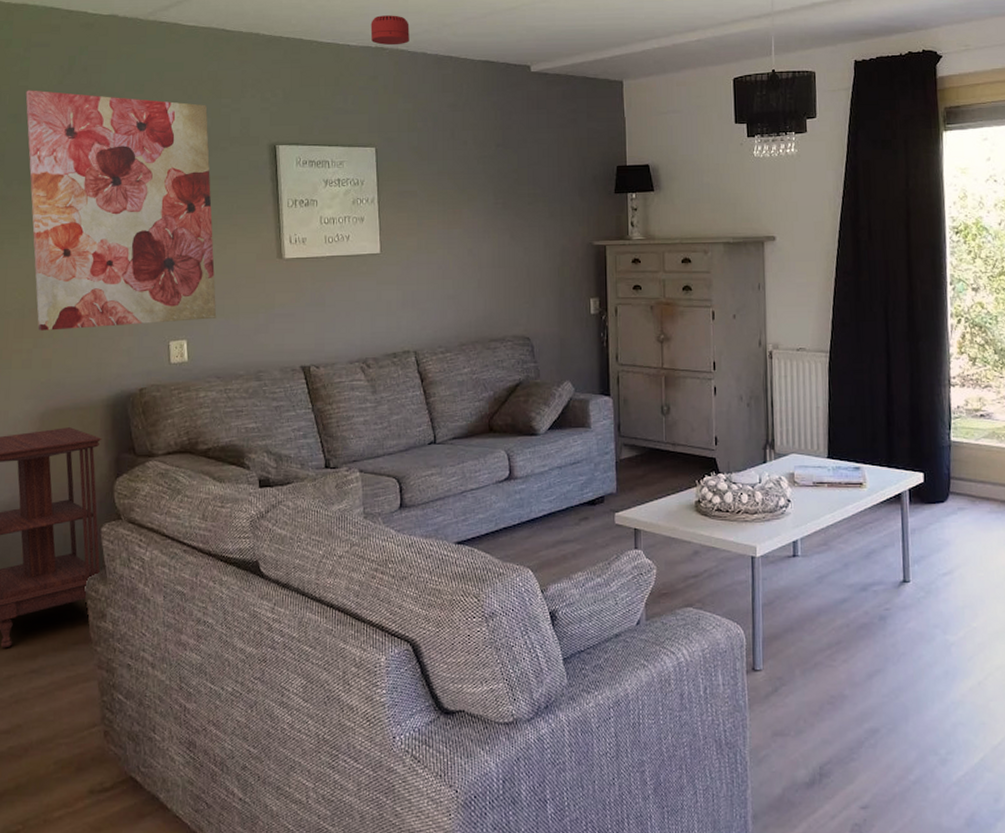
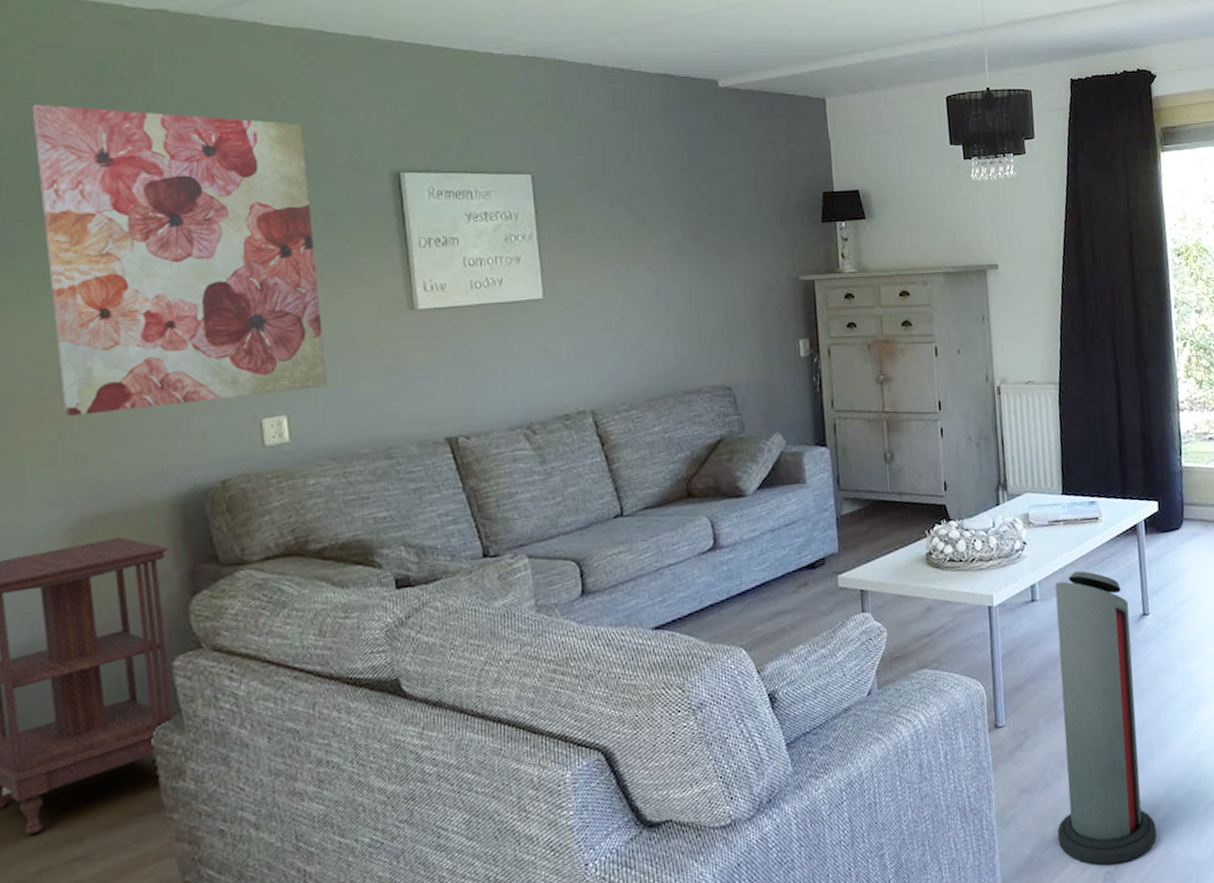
smoke detector: present [370,15,410,46] -> none [518,19,569,55]
air purifier: none [808,532,907,818] -> present [1055,571,1157,866]

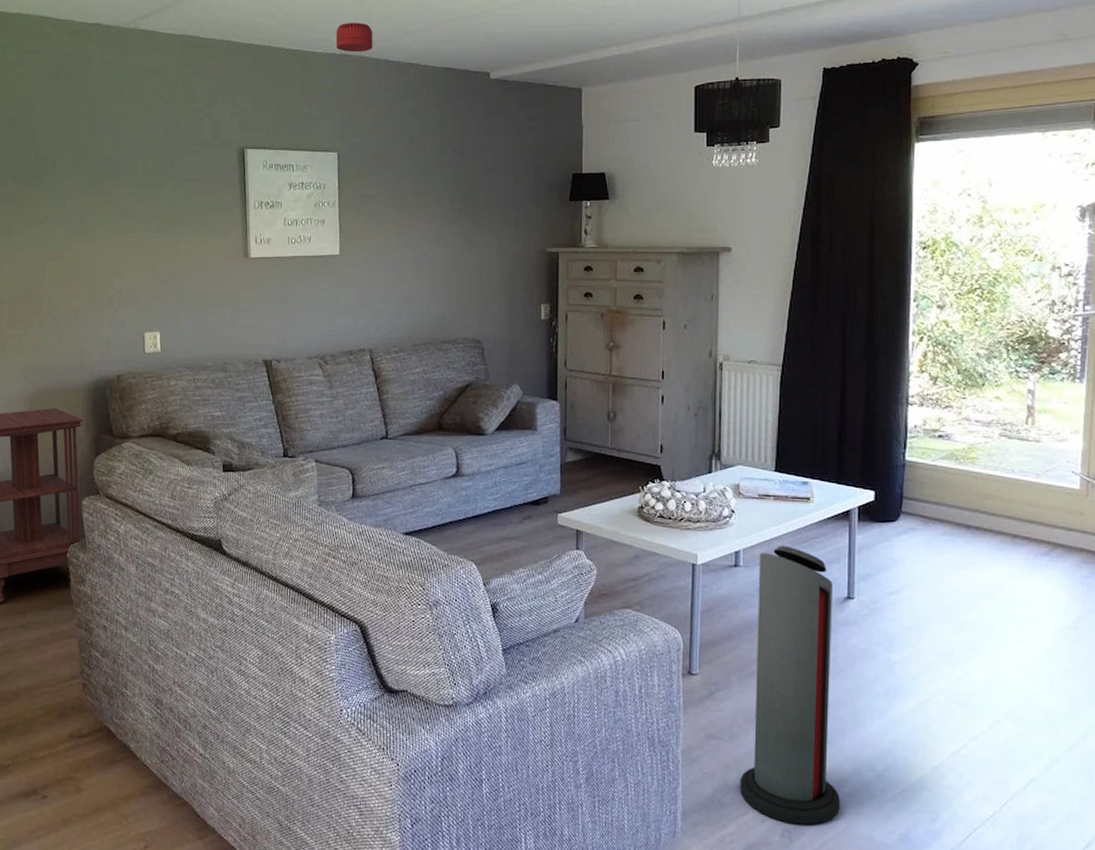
wall art: present [31,104,328,416] -> none [19,94,187,319]
smoke detector: none [518,19,569,55] -> present [335,22,373,53]

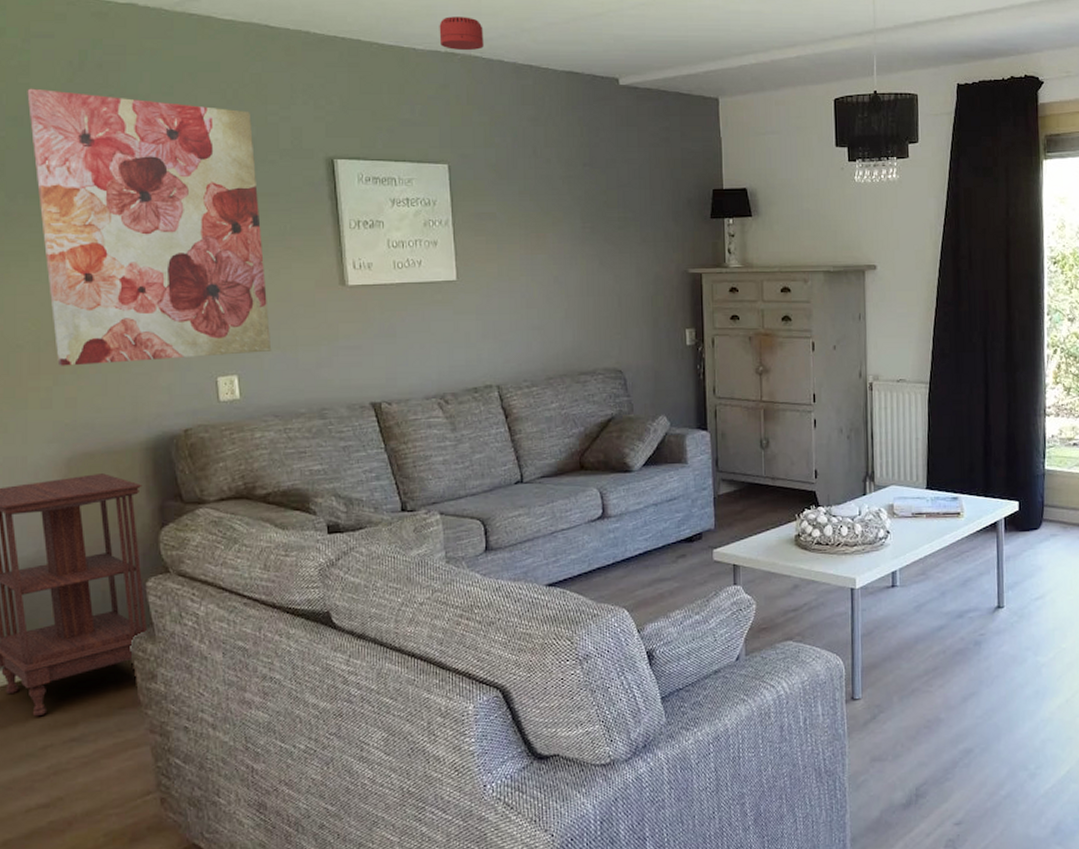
wall art: none [19,94,187,319] -> present [27,88,272,366]
air purifier: present [740,545,840,826] -> none [905,562,998,834]

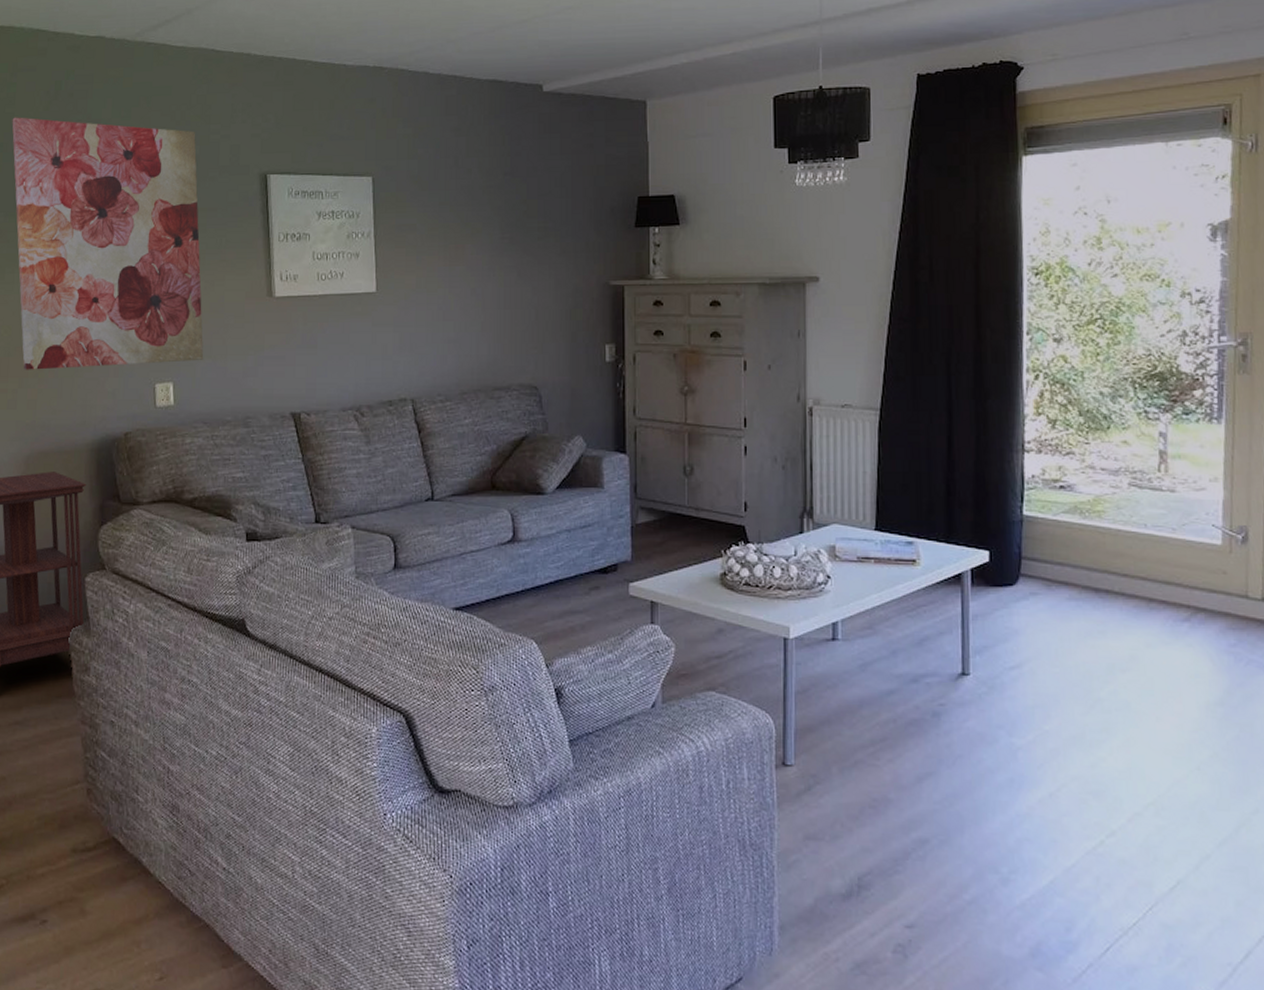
smoke detector: present [439,16,484,51] -> none [368,31,411,65]

